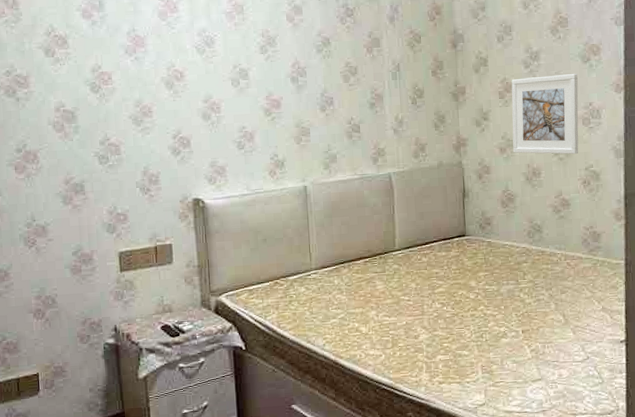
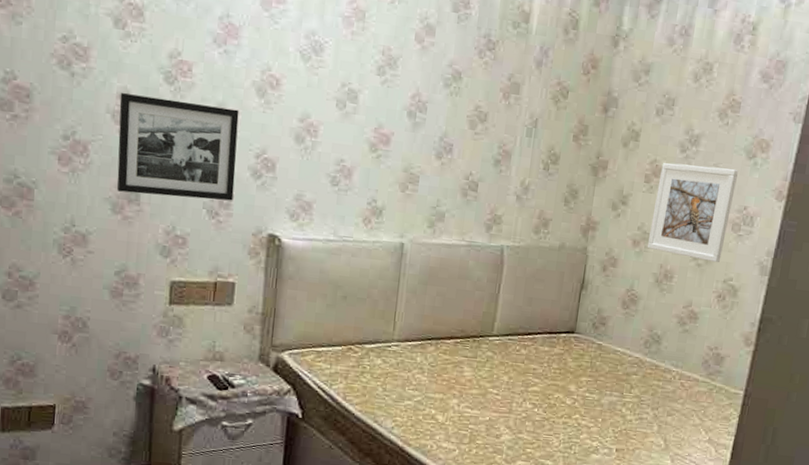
picture frame: none [57,102,160,186] -> present [117,93,239,201]

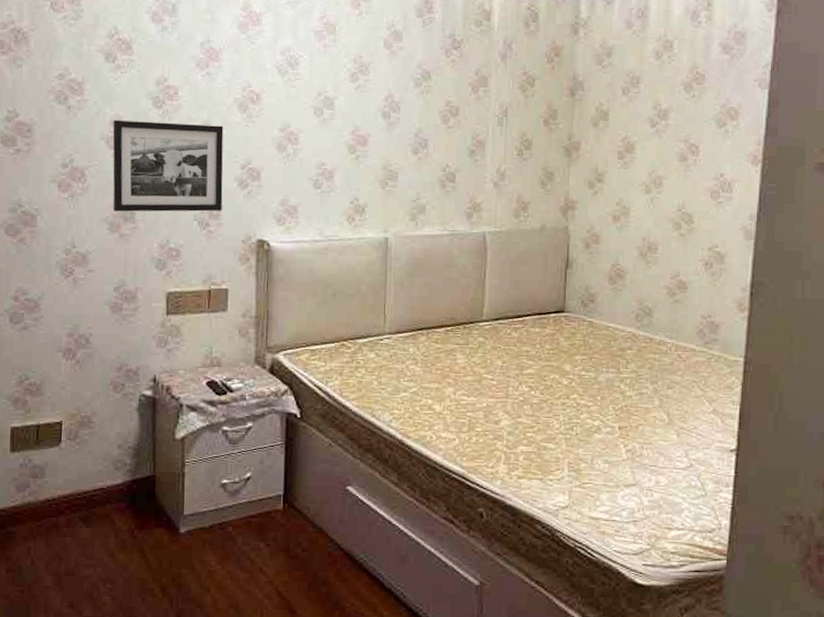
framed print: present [647,163,738,263] -> none [627,138,710,231]

